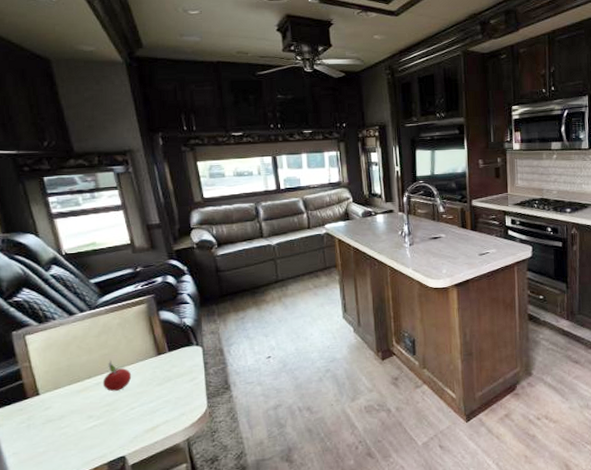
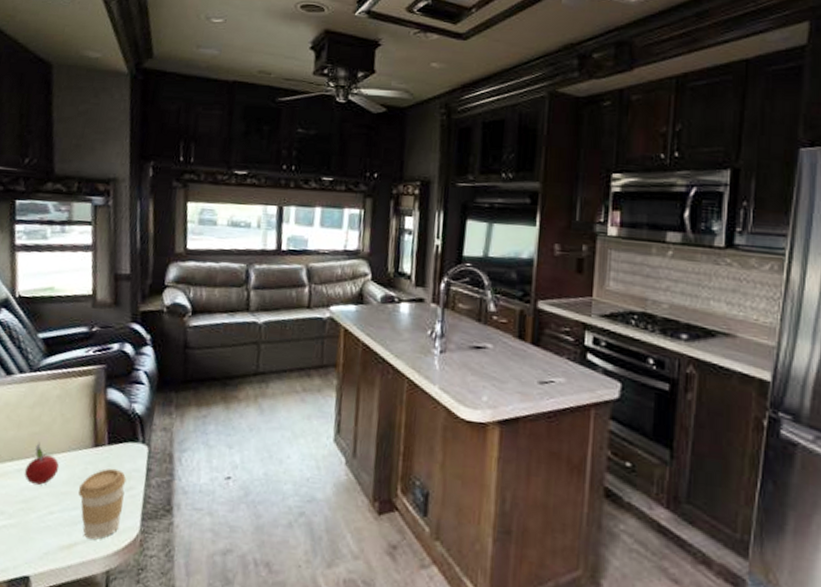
coffee cup: none [151,367,190,420] -> present [78,468,127,540]

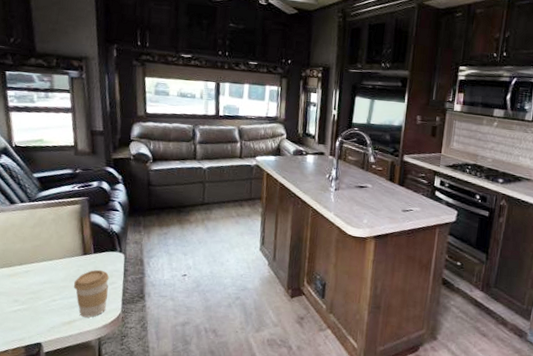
fruit: present [24,441,60,486] -> none [31,251,58,282]

